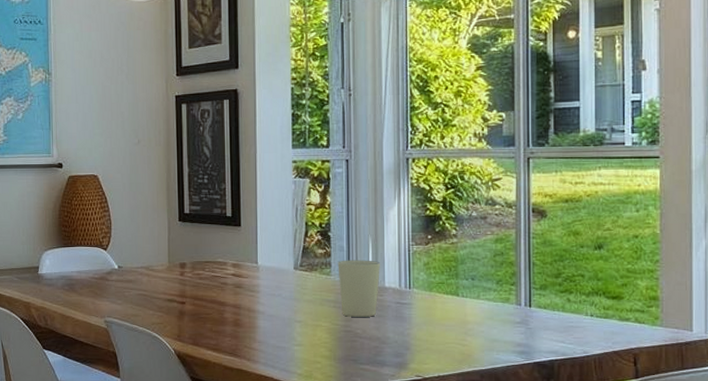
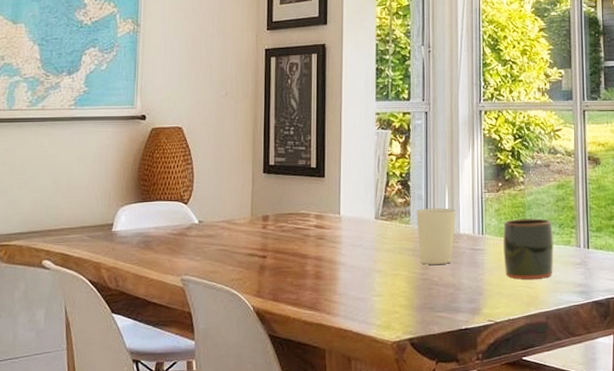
mug: none [433,274,490,336] -> present [503,218,554,279]

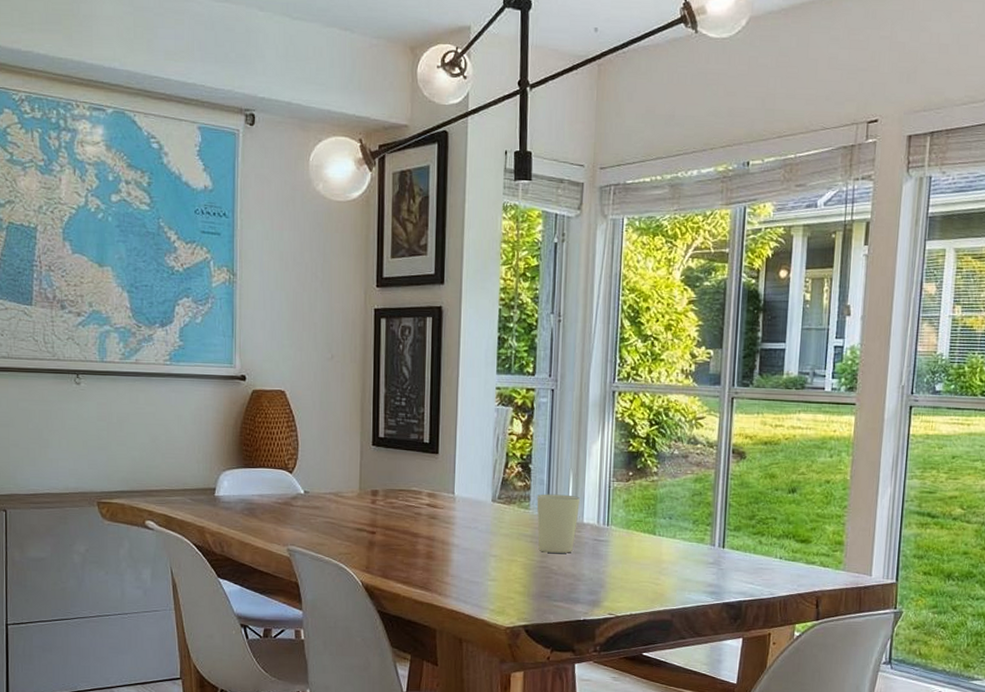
mug: present [503,218,554,279] -> none [629,511,686,576]

